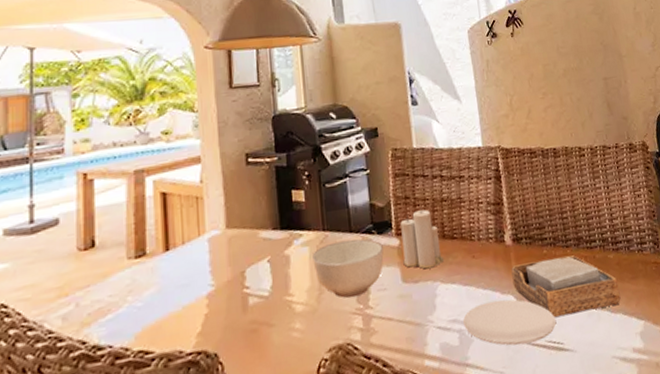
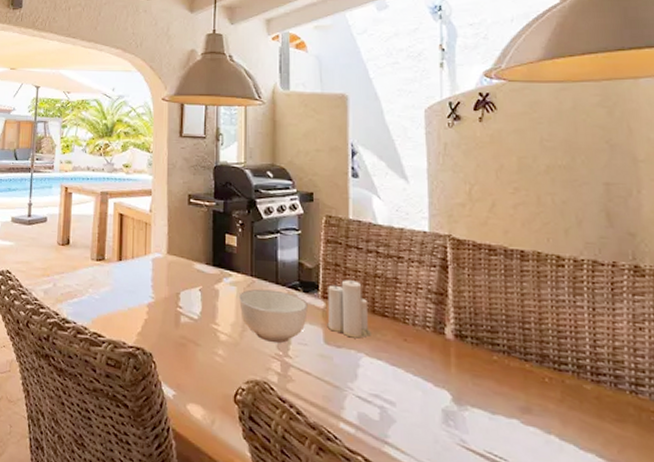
plate: present [462,299,557,346] -> none [385,388,501,448]
napkin holder: present [511,255,621,318] -> none [449,362,596,443]

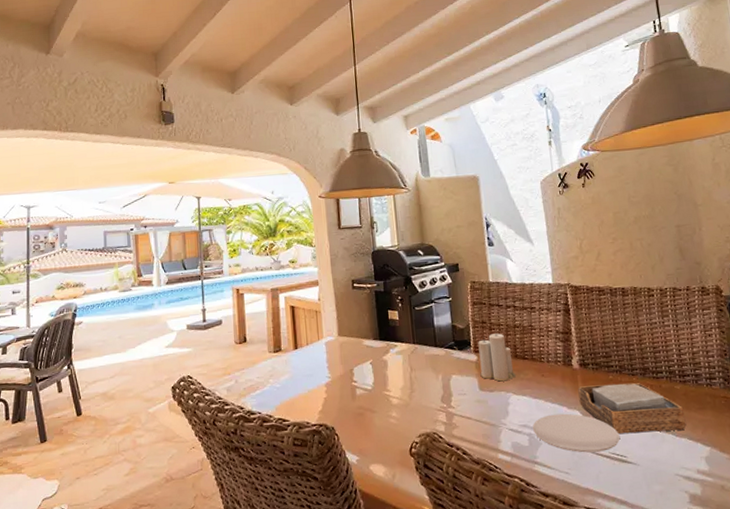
bowl: present [239,288,309,343] -> none [405,352,464,397]
plate: none [385,388,501,448] -> present [532,413,621,453]
napkin holder: none [449,362,596,443] -> present [578,382,686,435]

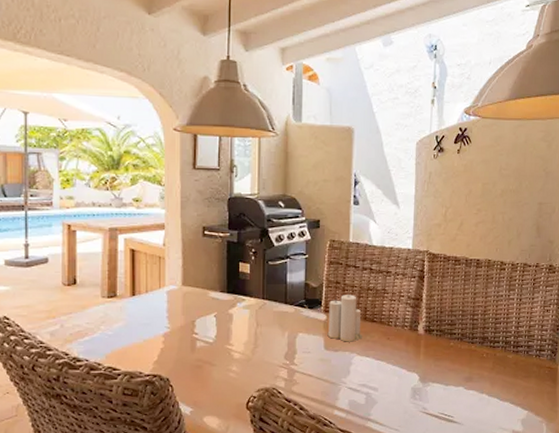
plate: present [532,413,621,453] -> none [370,375,451,412]
napkin holder: present [578,382,686,435] -> none [419,350,512,397]

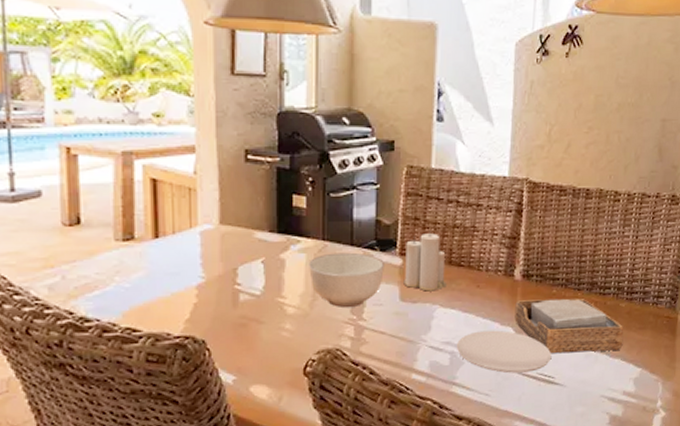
bowl: none [251,309,313,354] -> present [309,252,386,307]
plate: none [370,375,451,412] -> present [456,330,552,374]
napkin holder: none [419,350,512,397] -> present [514,298,624,354]

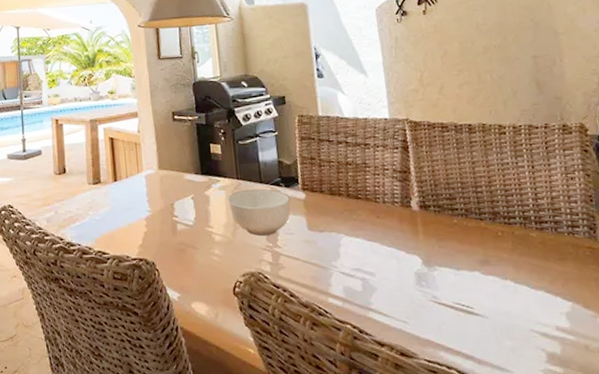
candle: present [403,230,446,292] -> none [306,168,348,222]
plate: present [456,330,552,374] -> none [366,258,466,302]
napkin holder: present [514,298,624,354] -> none [417,227,544,284]

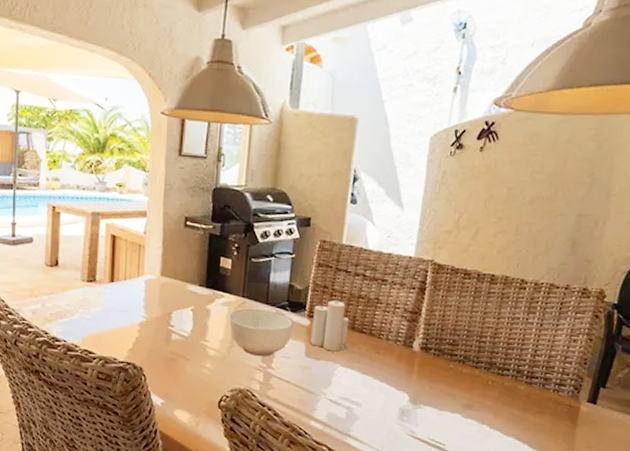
candle: none [306,168,348,222] -> present [309,298,350,352]

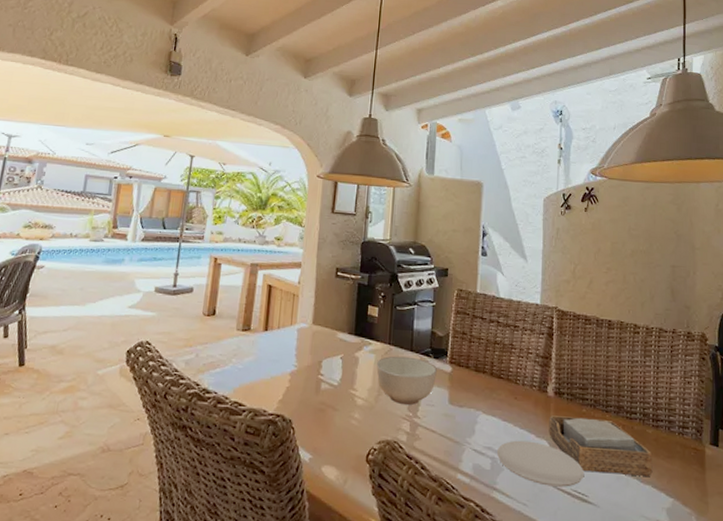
candle: present [309,298,350,352] -> none [452,344,488,398]
plate: none [352,392,445,437] -> present [496,440,585,487]
napkin holder: none [410,370,520,429] -> present [549,415,653,476]

